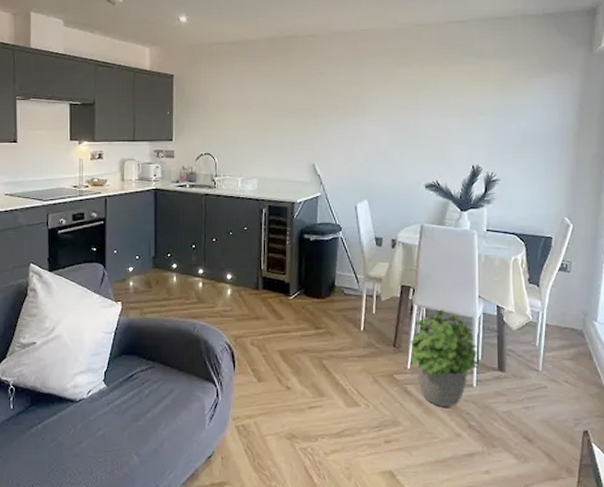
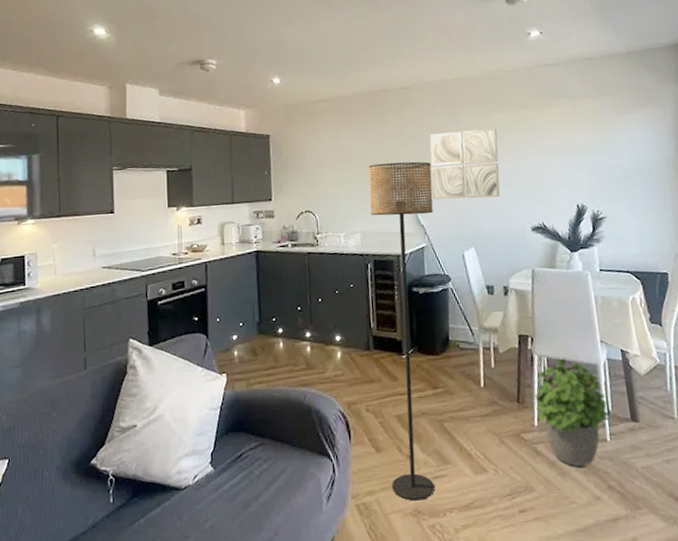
floor lamp: none [268,111,332,426] -> present [368,161,435,501]
wall art: none [331,83,401,153] -> present [430,128,501,200]

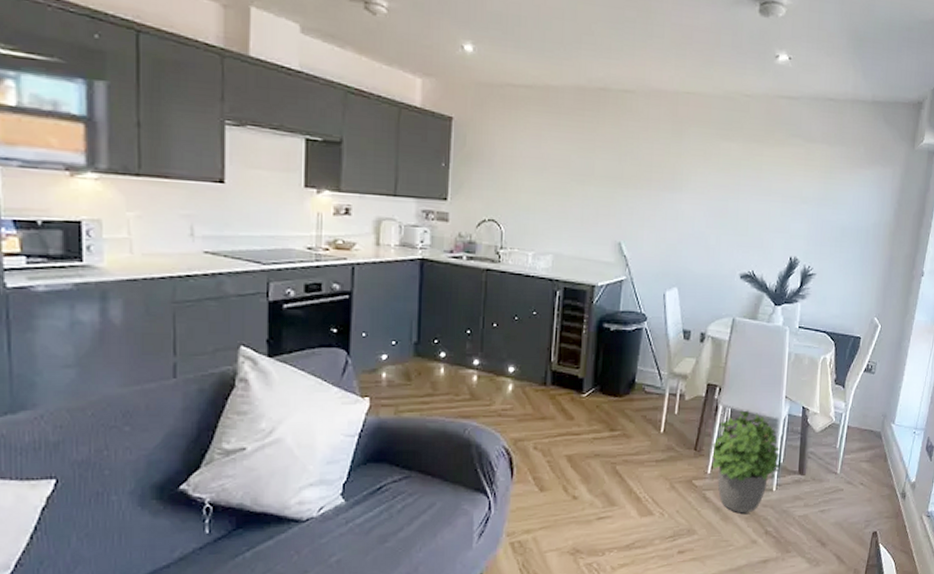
floor lamp: present [368,161,435,501] -> none [552,176,645,540]
wall art: present [430,128,501,200] -> none [641,153,723,236]

